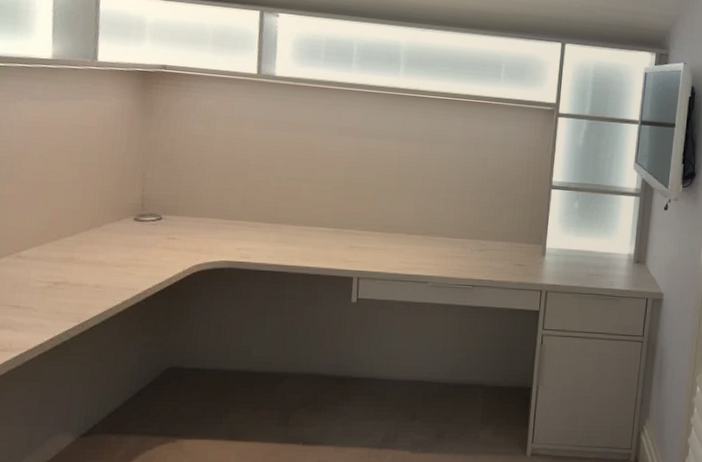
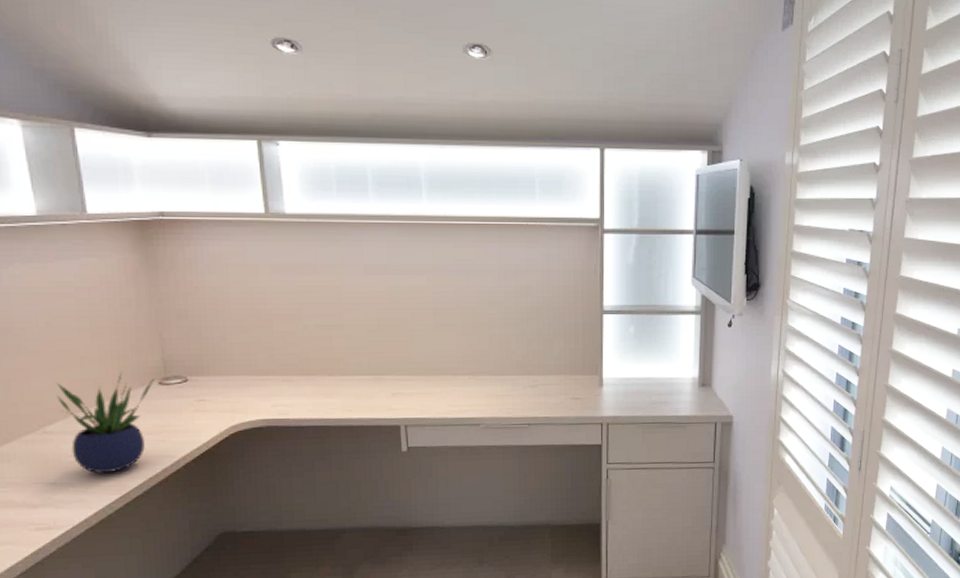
potted plant: none [37,206,131,301] -> present [56,372,154,474]

